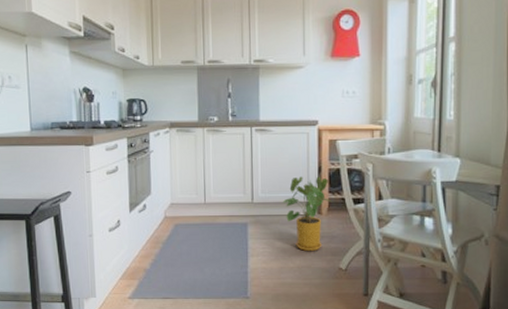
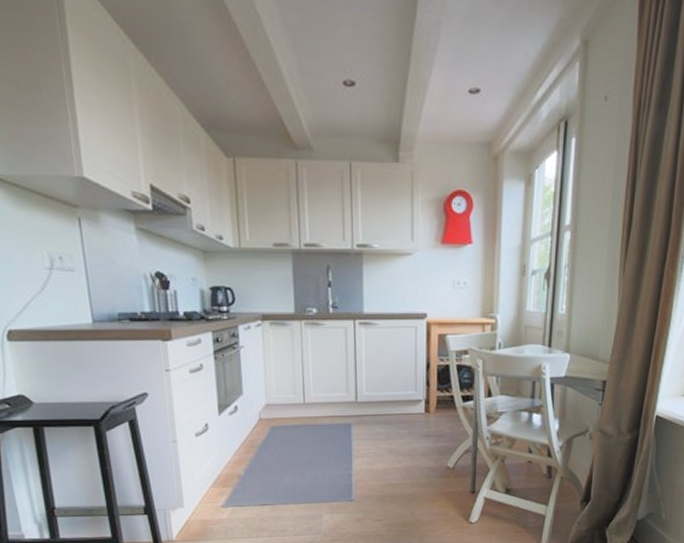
house plant: present [282,176,331,251] -> none [388,373,439,451]

